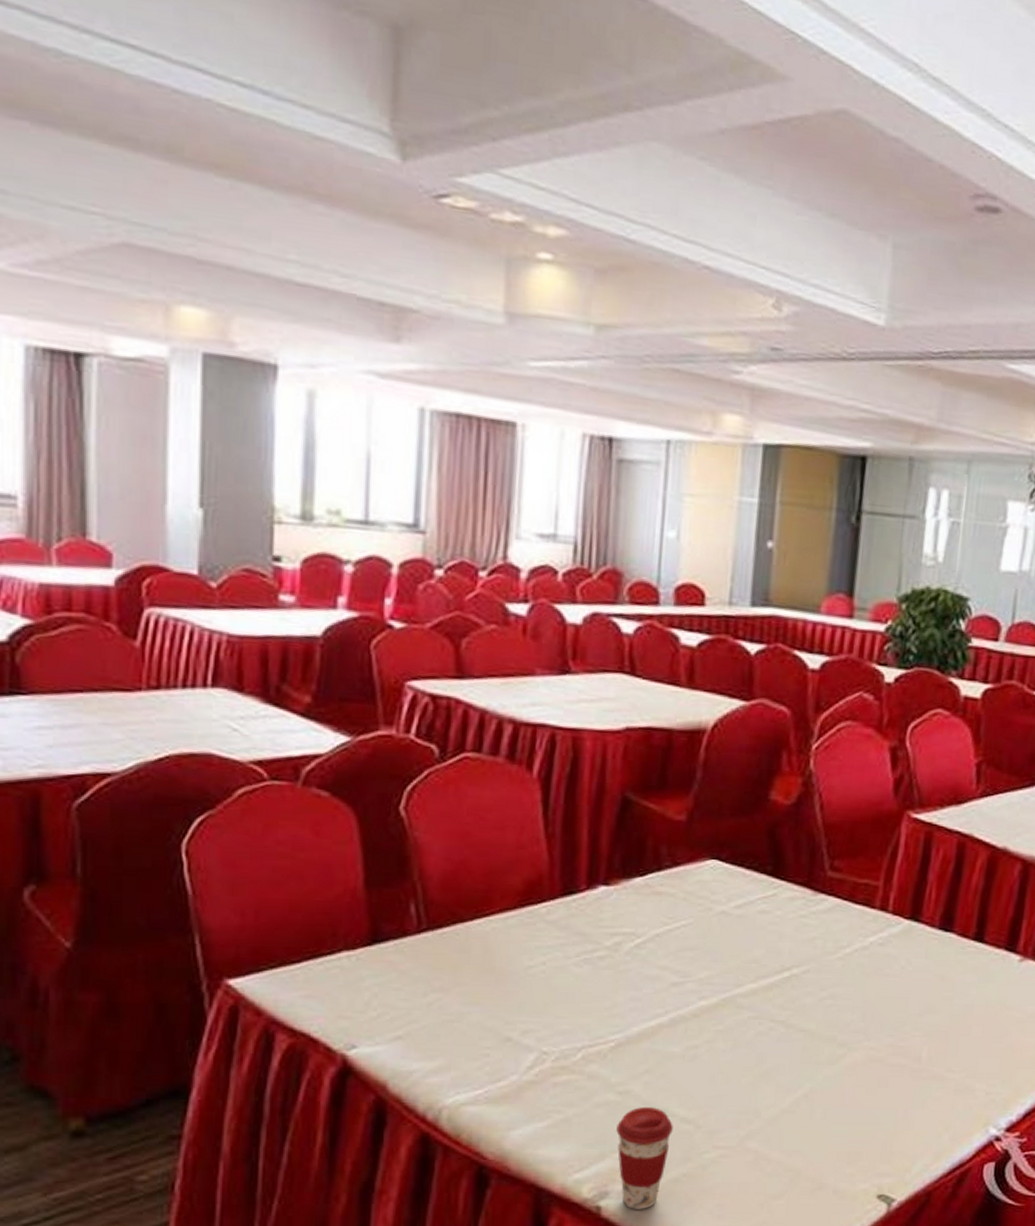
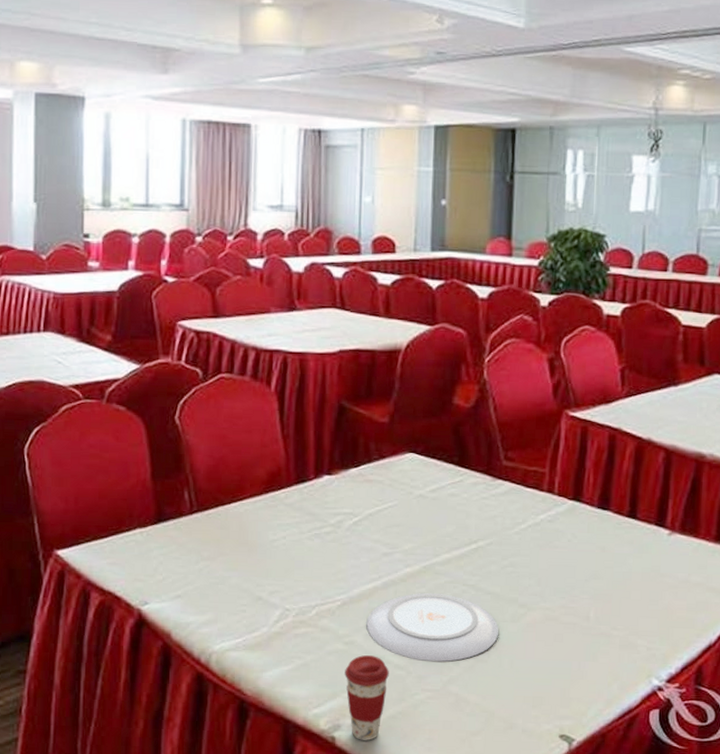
plate: none [646,1031,812,1114] -> present [366,593,499,662]

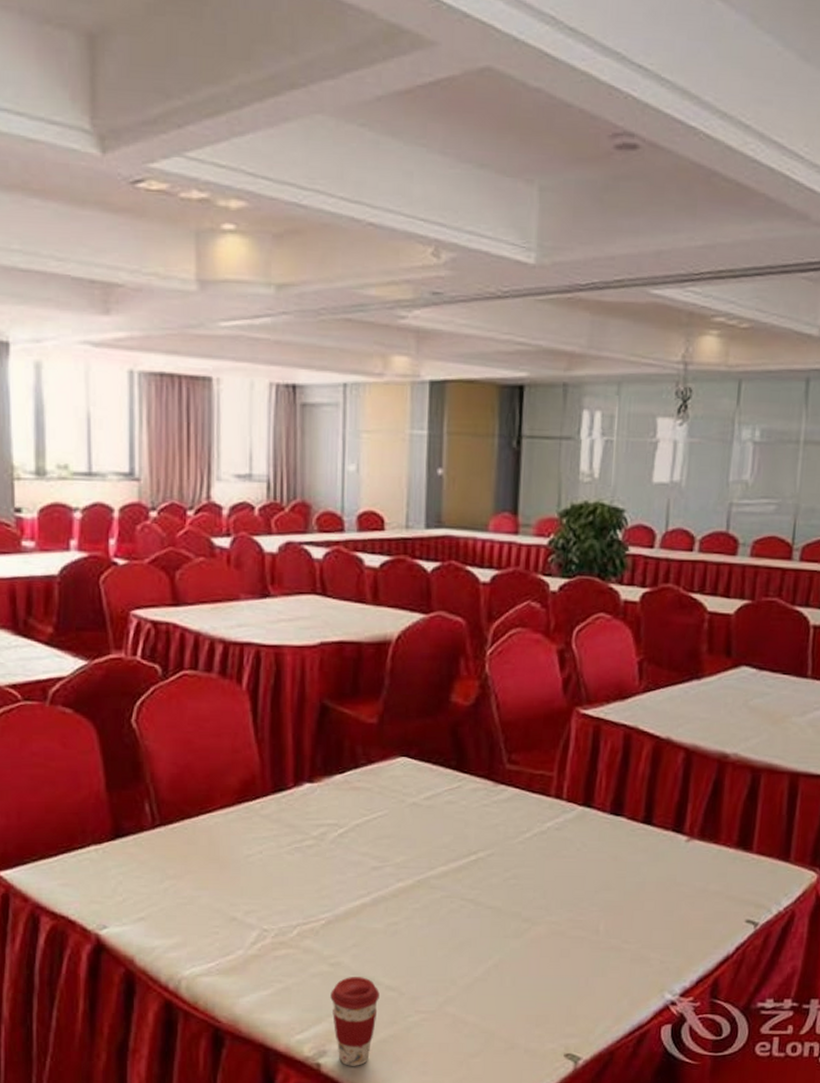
plate: present [366,593,499,662] -> none [354,909,501,982]

